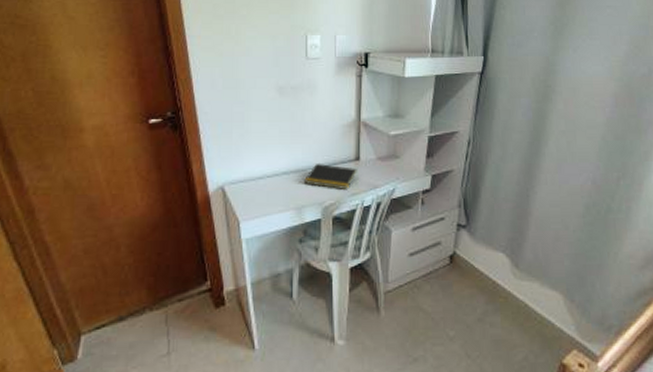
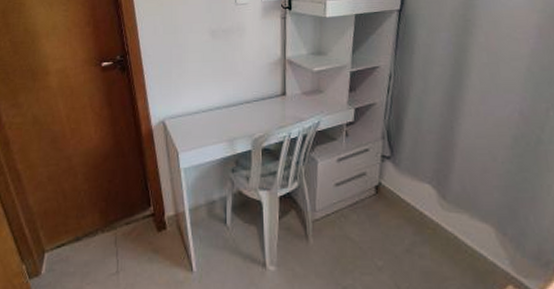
notepad: present [303,162,357,189] -> none [234,98,284,122]

